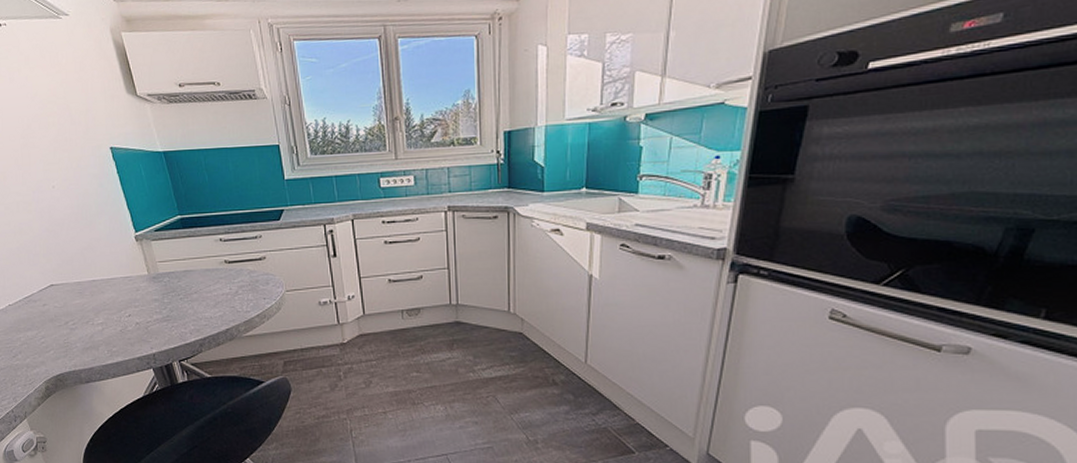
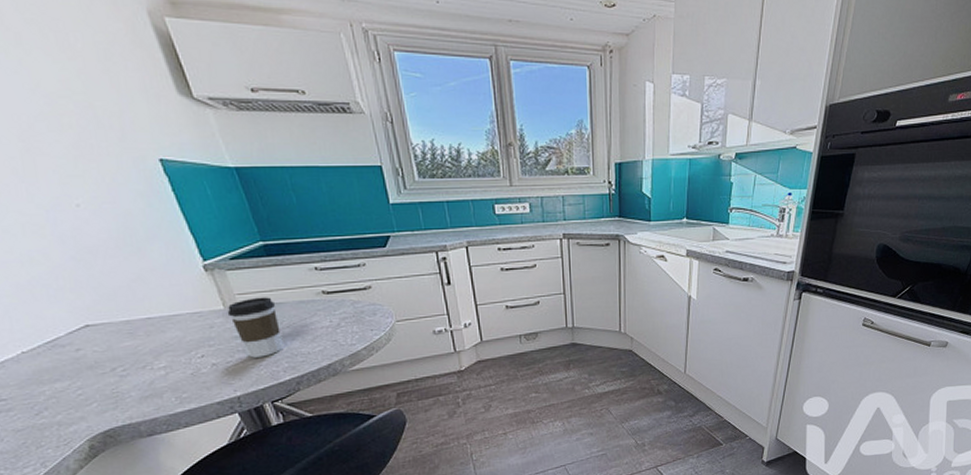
coffee cup: none [150,265,191,319] -> present [227,297,284,358]

